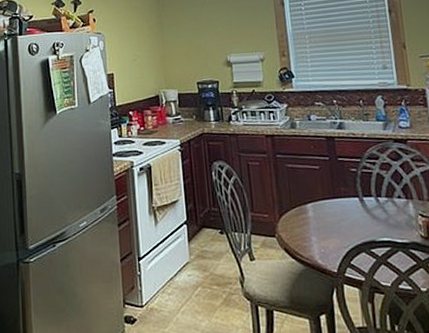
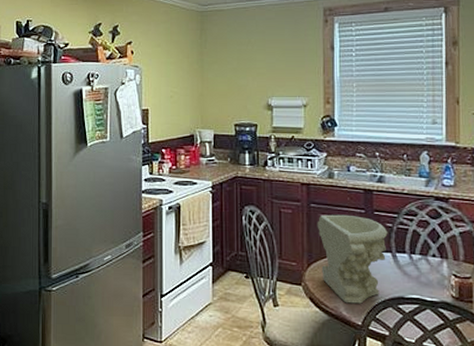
decorative bowl: none [284,163,354,252] -> present [317,214,388,304]

